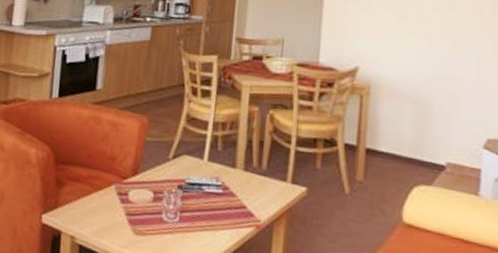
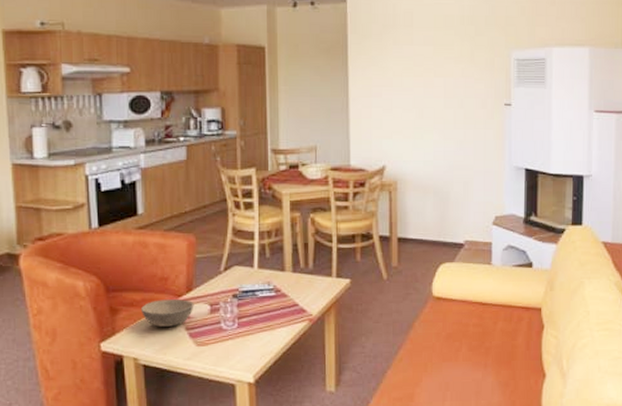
bowl: none [85,179,138,210] -> present [140,299,194,327]

